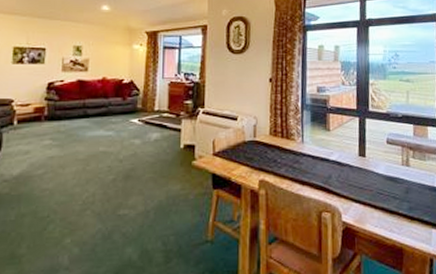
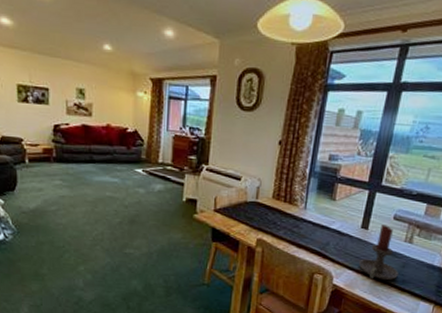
candle holder: none [364,150,404,210] -> present [359,224,399,281]

